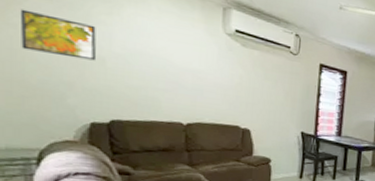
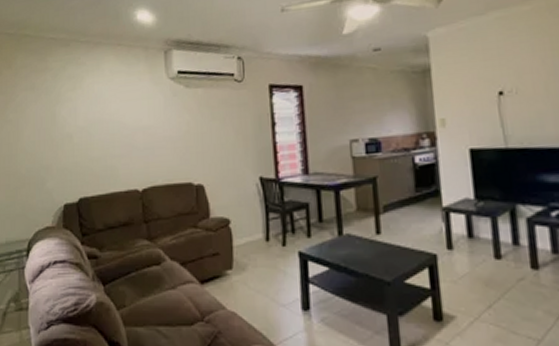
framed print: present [19,9,96,61] -> none [14,104,65,142]

